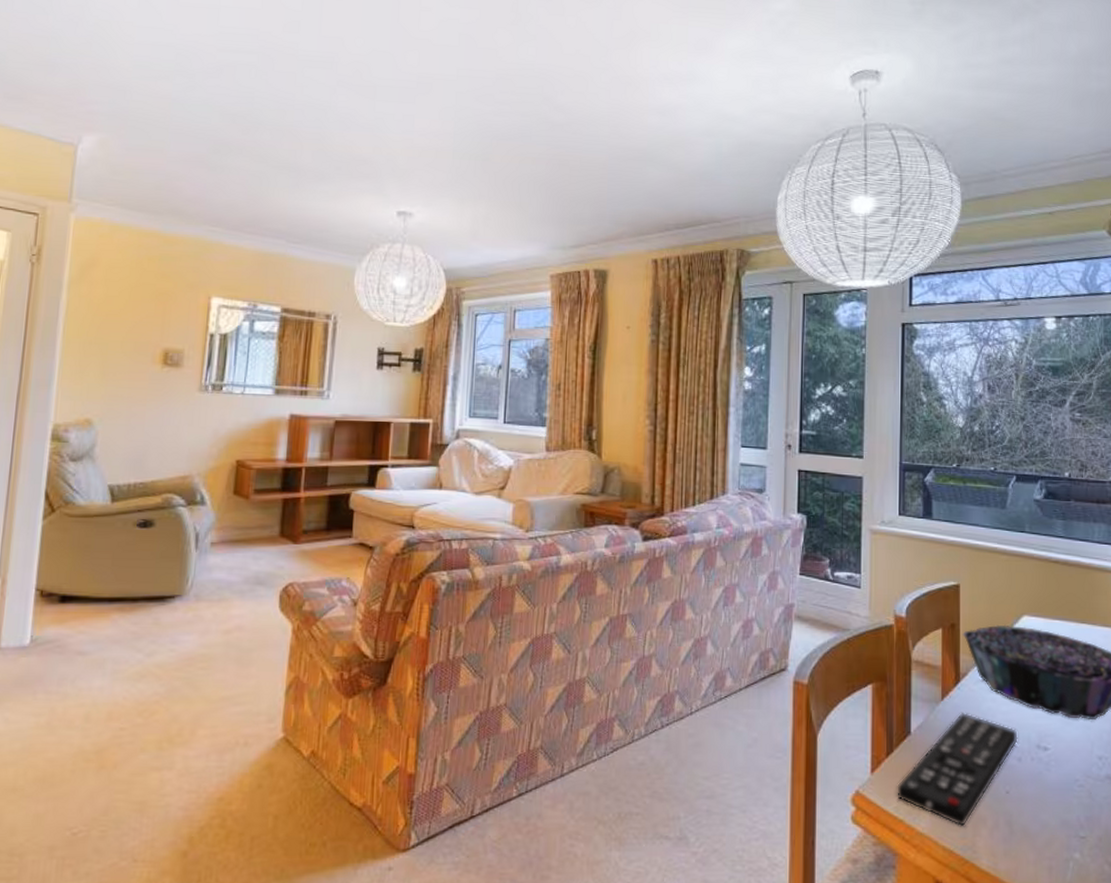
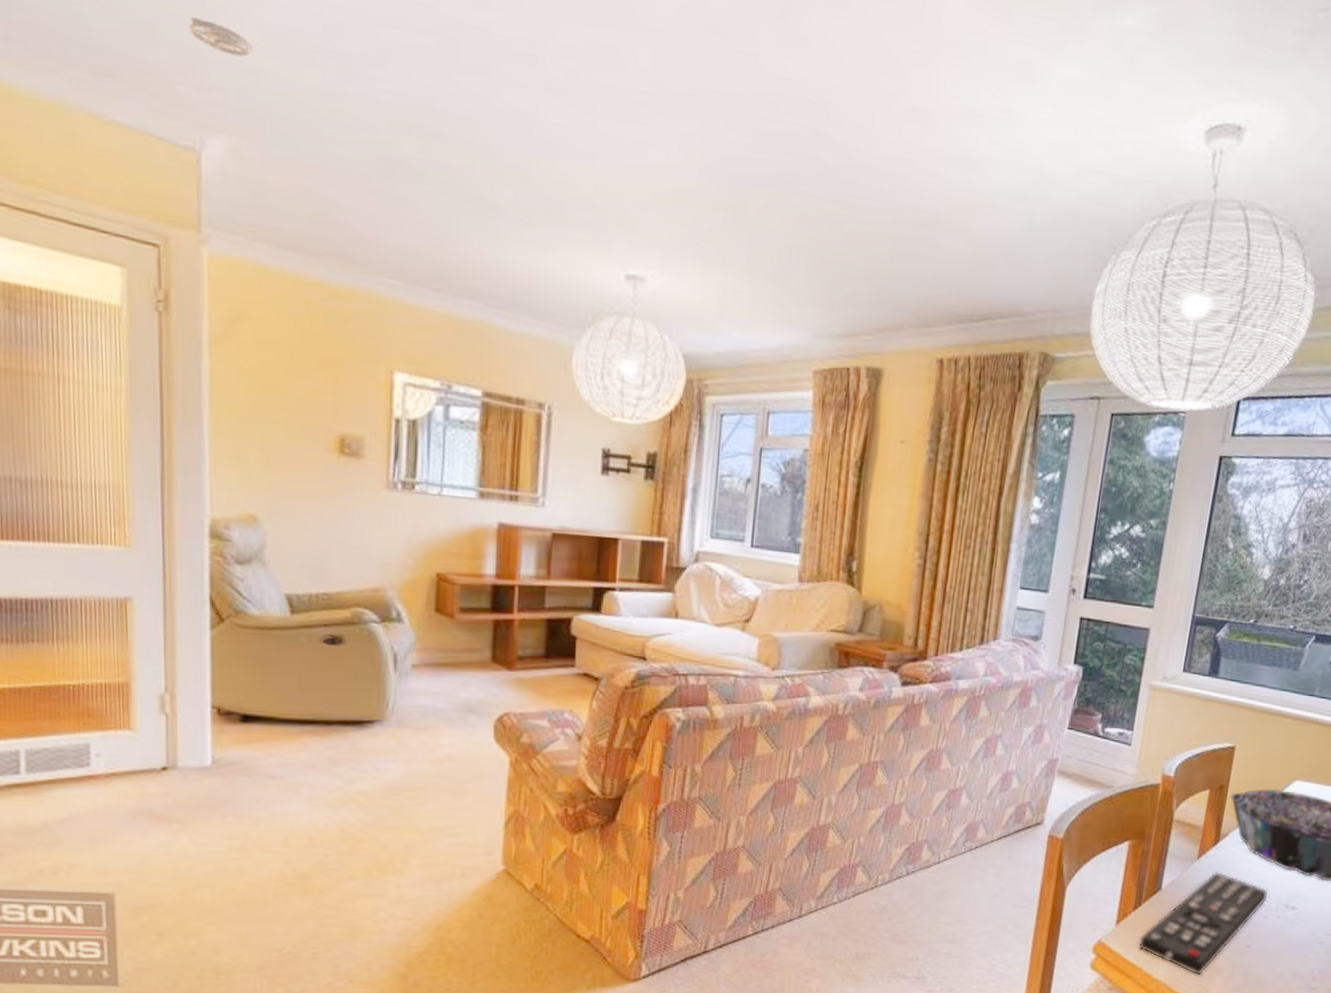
smoke detector: none [79,56,123,79] -> present [189,17,252,57]

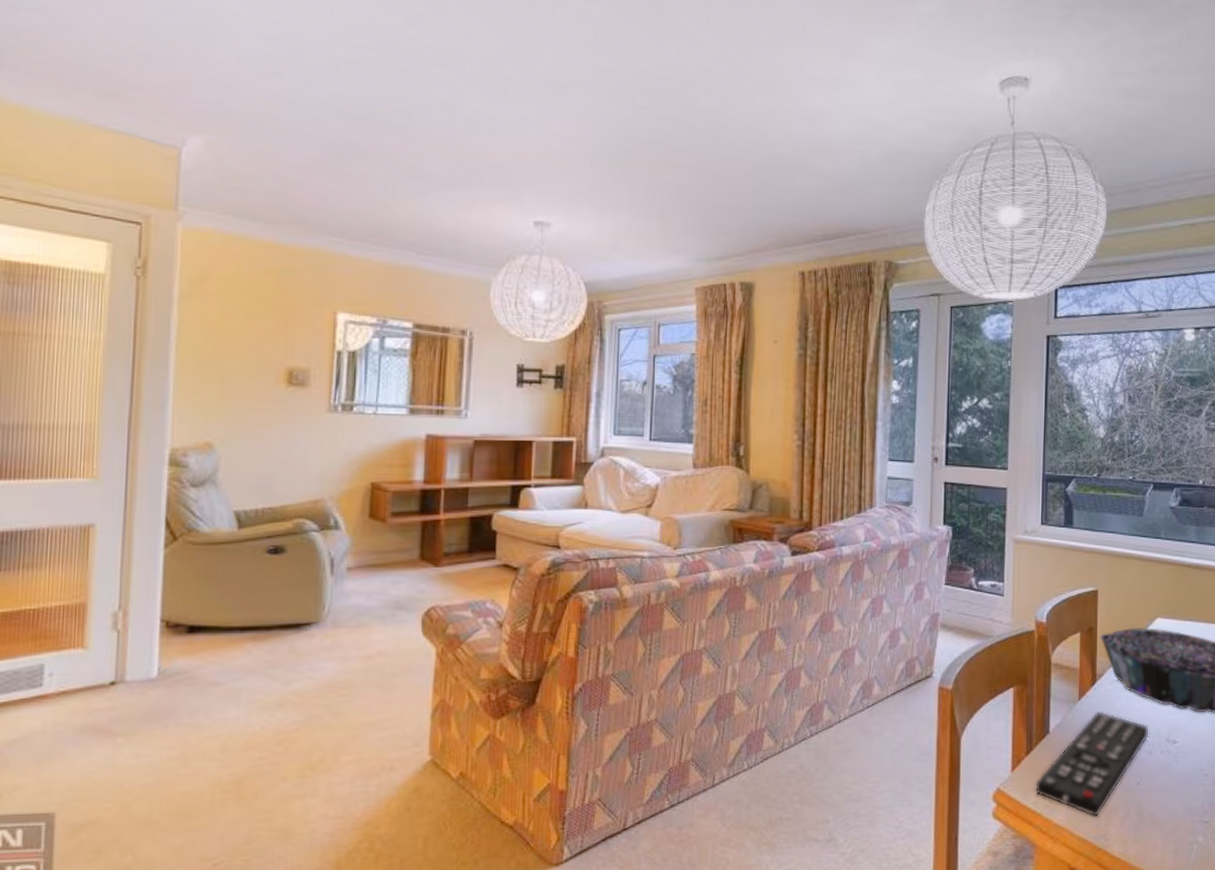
smoke detector: present [189,17,252,57] -> none [178,49,228,75]

